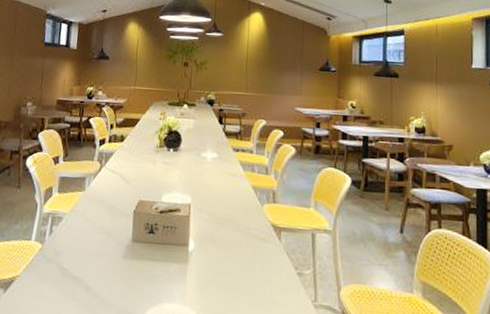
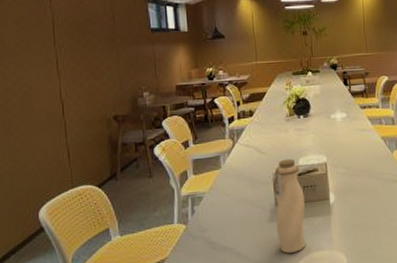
water bottle: none [129,192,163,299] -> present [271,158,306,253]

